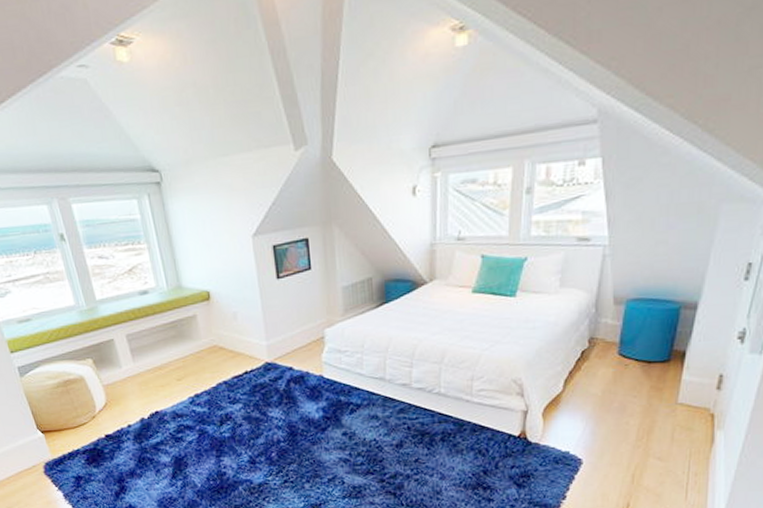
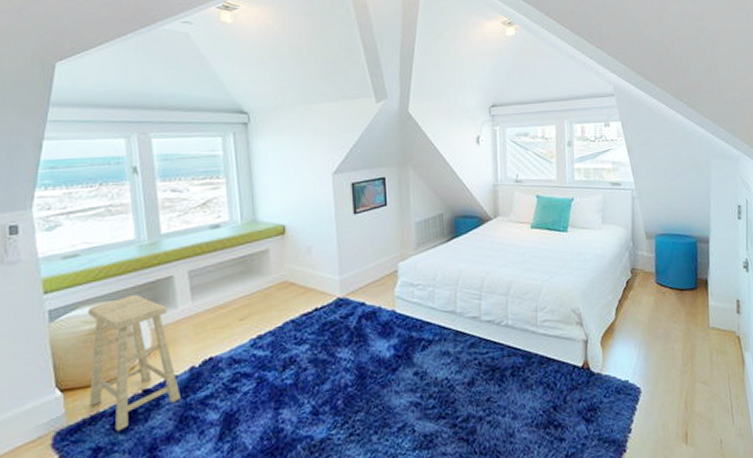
stool: none [48,355,137,466] -> present [88,294,181,432]

